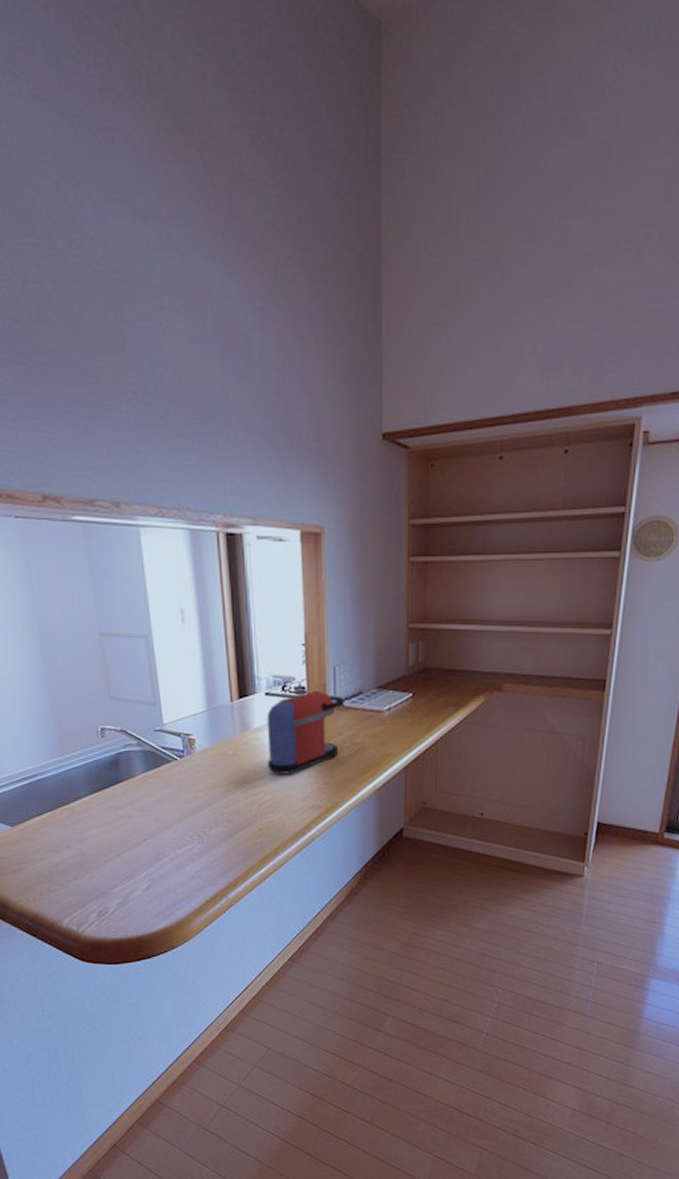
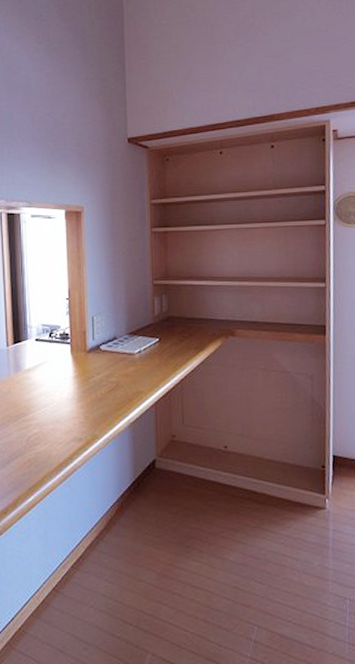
coffee maker: present [267,690,344,774] -> none [36,336,101,410]

